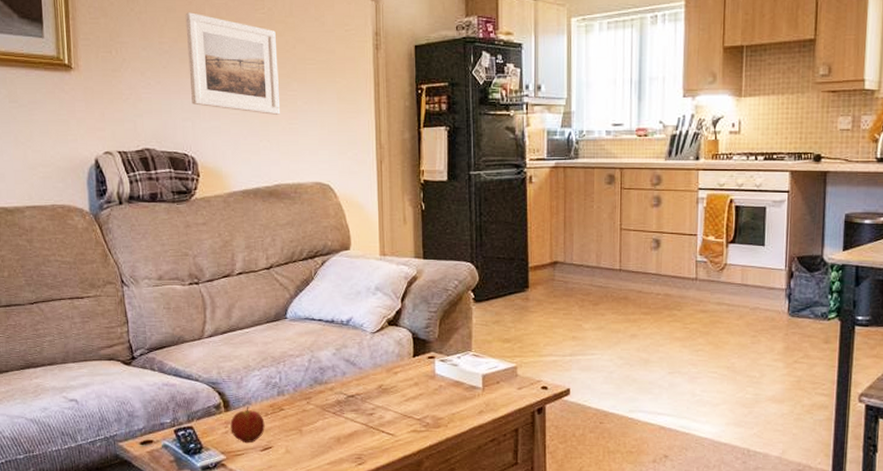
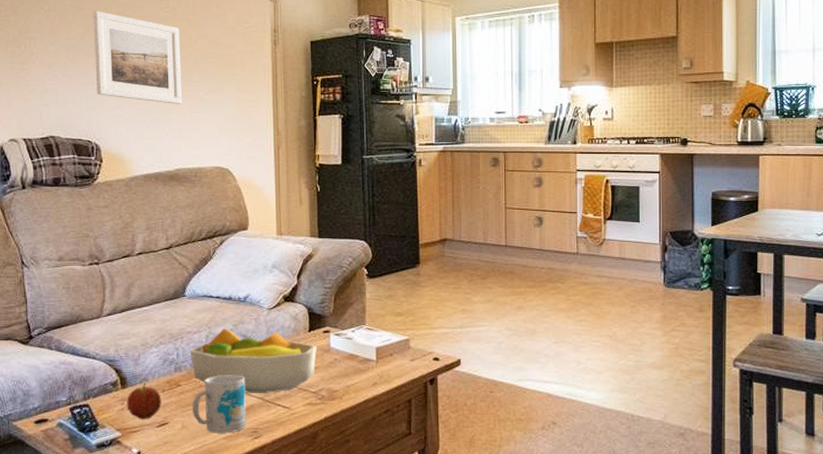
fruit bowl: none [292,352,421,419] -> present [189,328,317,393]
mug: none [296,400,350,459] -> present [193,375,246,433]

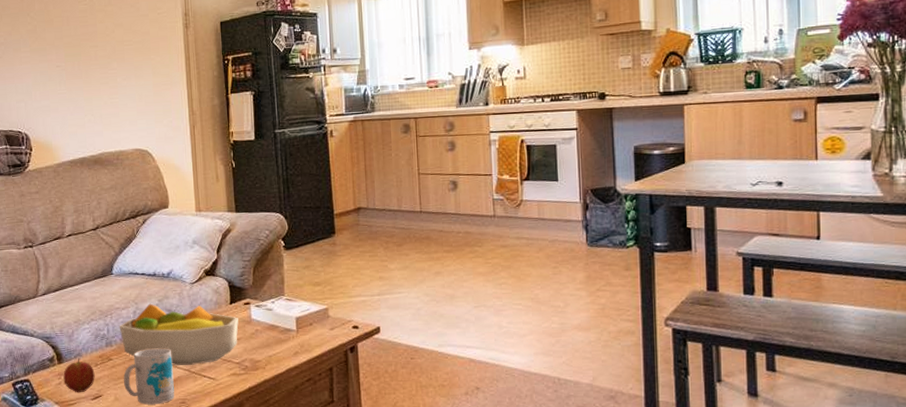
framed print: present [93,11,182,104] -> none [18,8,102,92]

